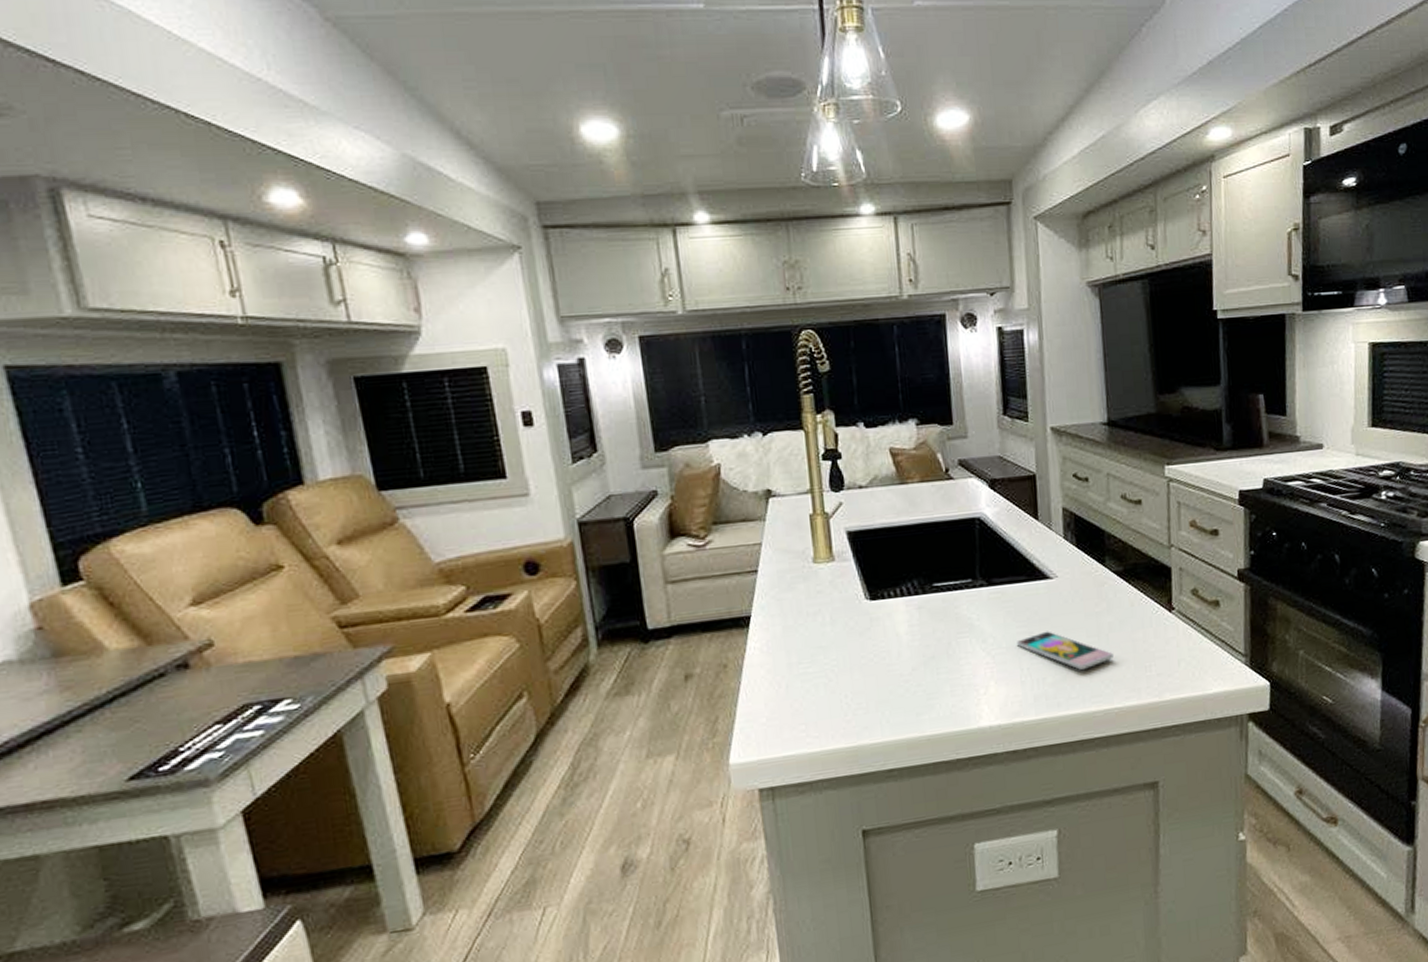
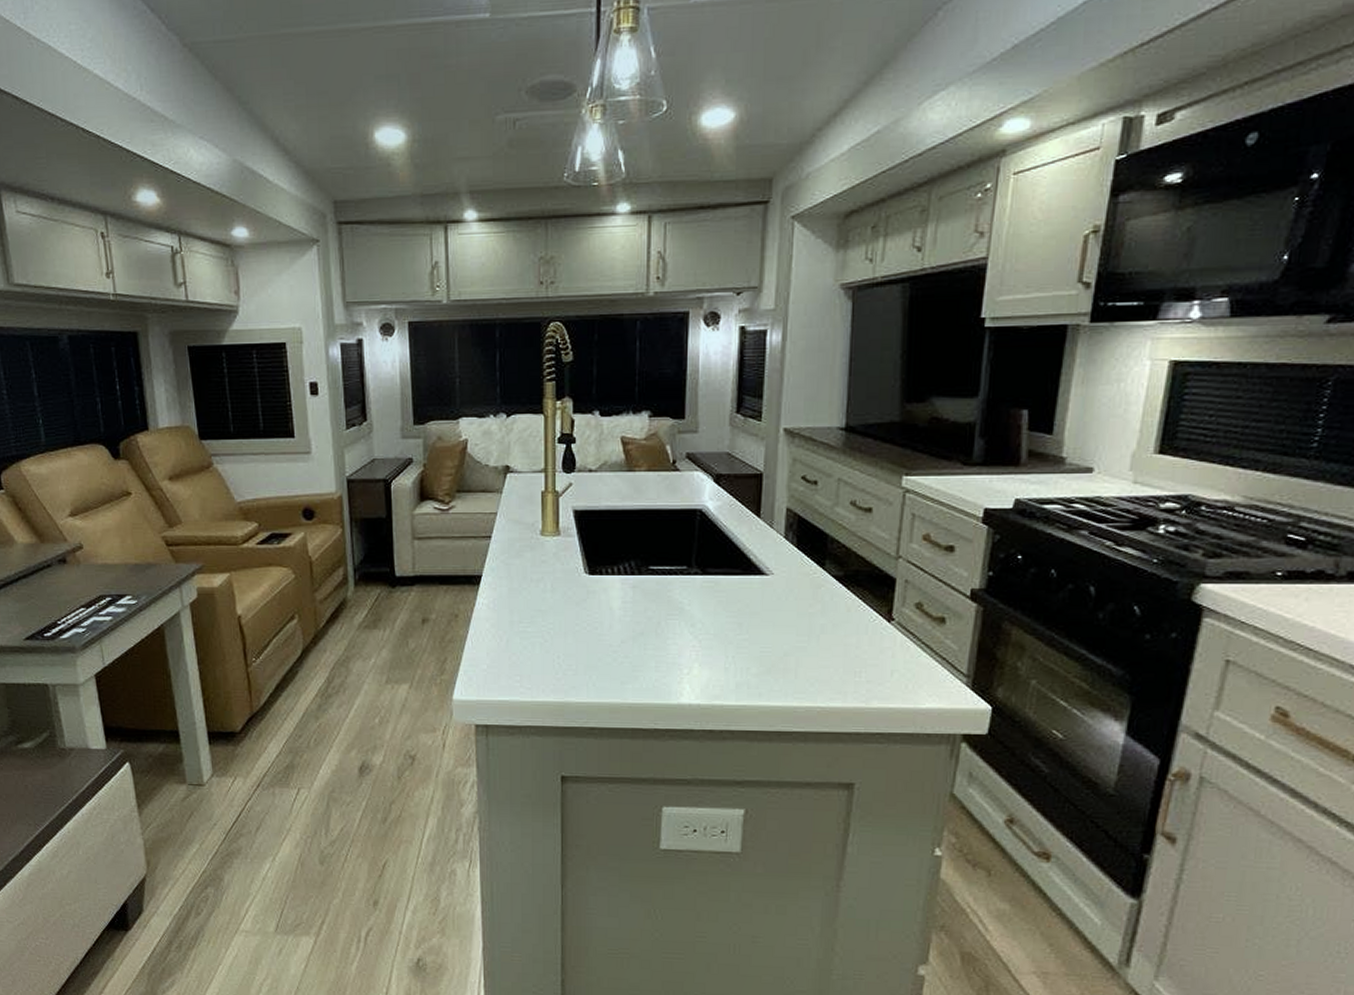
smartphone: present [1017,631,1113,670] -> none [725,624,822,665]

